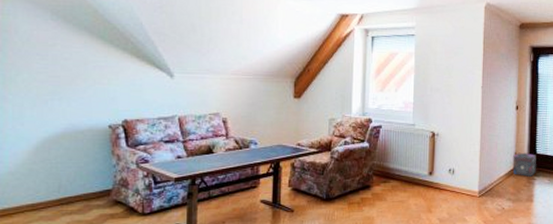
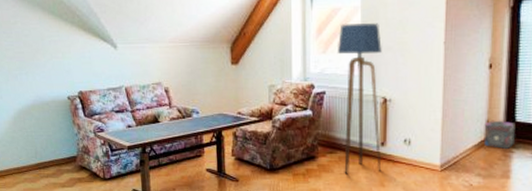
floor lamp: none [393,66,432,202] -> present [337,23,382,174]

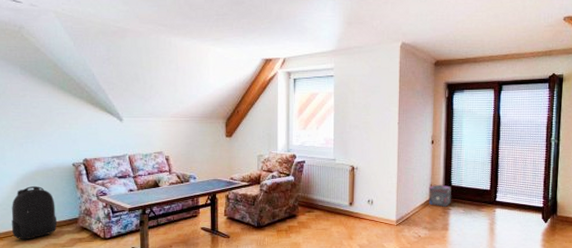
backpack: none [10,121,56,179] -> present [11,186,58,240]
floor lamp: present [337,23,382,174] -> none [314,105,350,230]

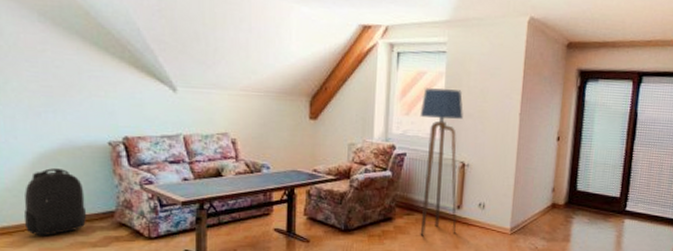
floor lamp: none [314,105,350,230] -> present [419,87,463,236]
speaker: present [428,184,452,207] -> none [549,188,577,215]

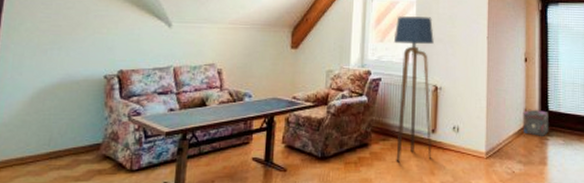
backpack: present [23,168,87,237] -> none [13,102,75,171]
speaker: none [549,188,577,215] -> present [523,109,549,136]

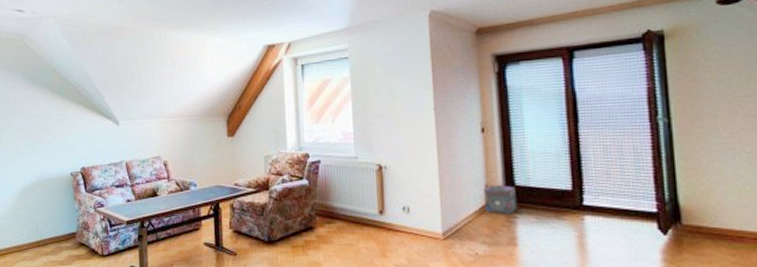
floor lamp: present [393,15,434,163] -> none [329,92,381,245]

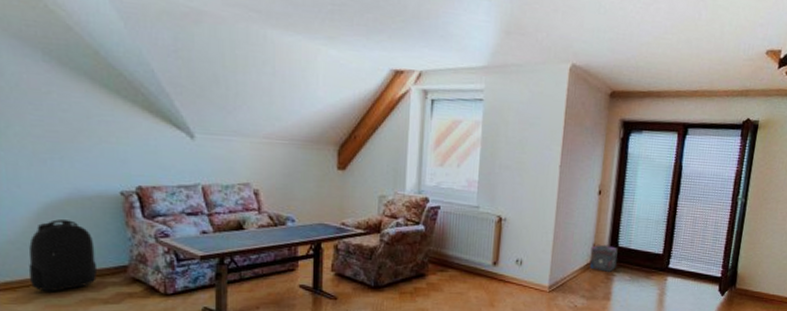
backpack: none [12,198,56,257] -> present [28,219,98,292]

